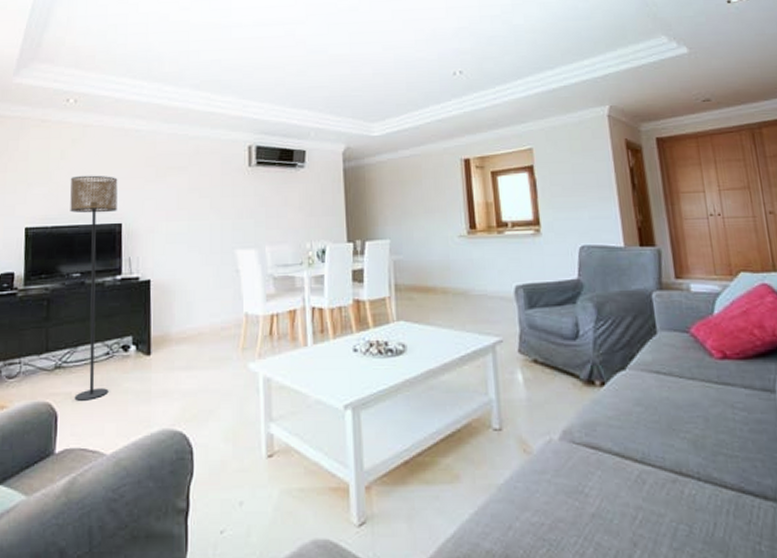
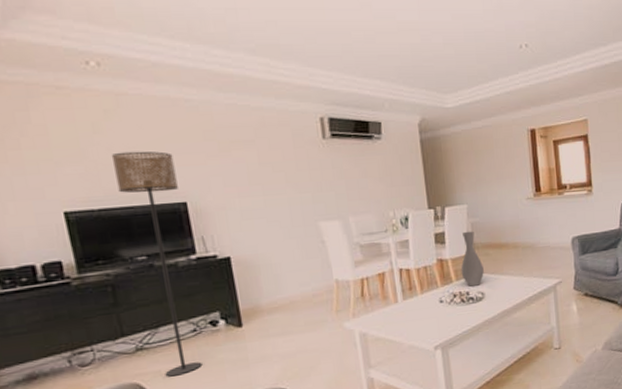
vase: none [379,270,406,336] -> present [461,231,484,287]

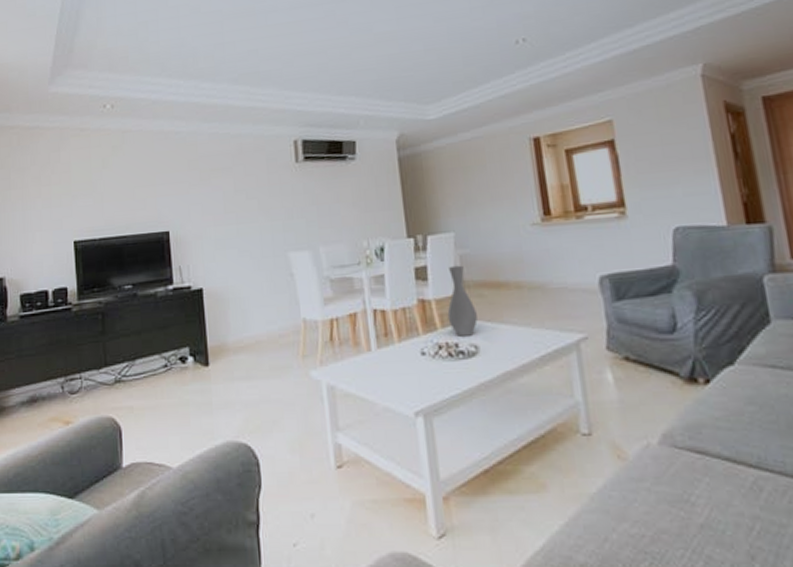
floor lamp: present [111,151,203,377] -> none [113,182,170,415]

